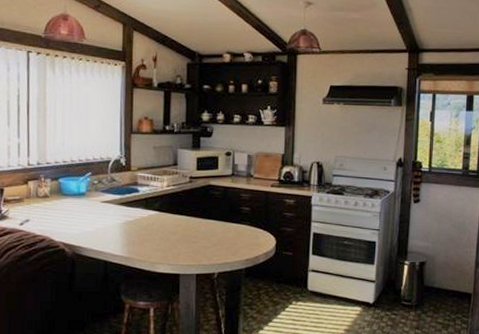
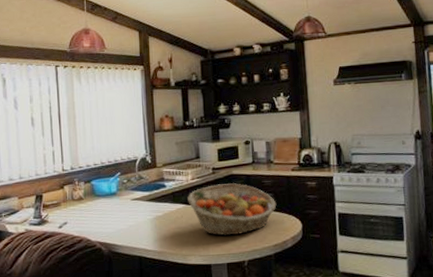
fruit basket: none [161,194,253,246] -> present [187,183,277,236]

